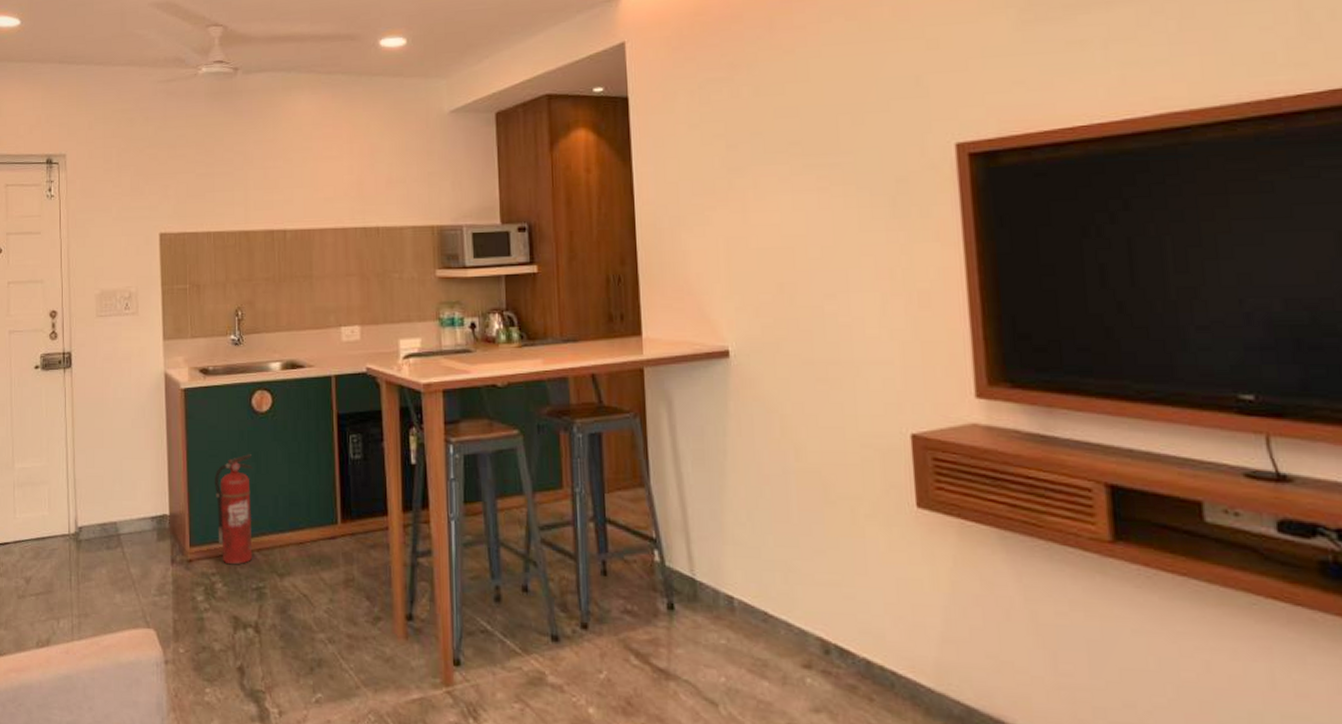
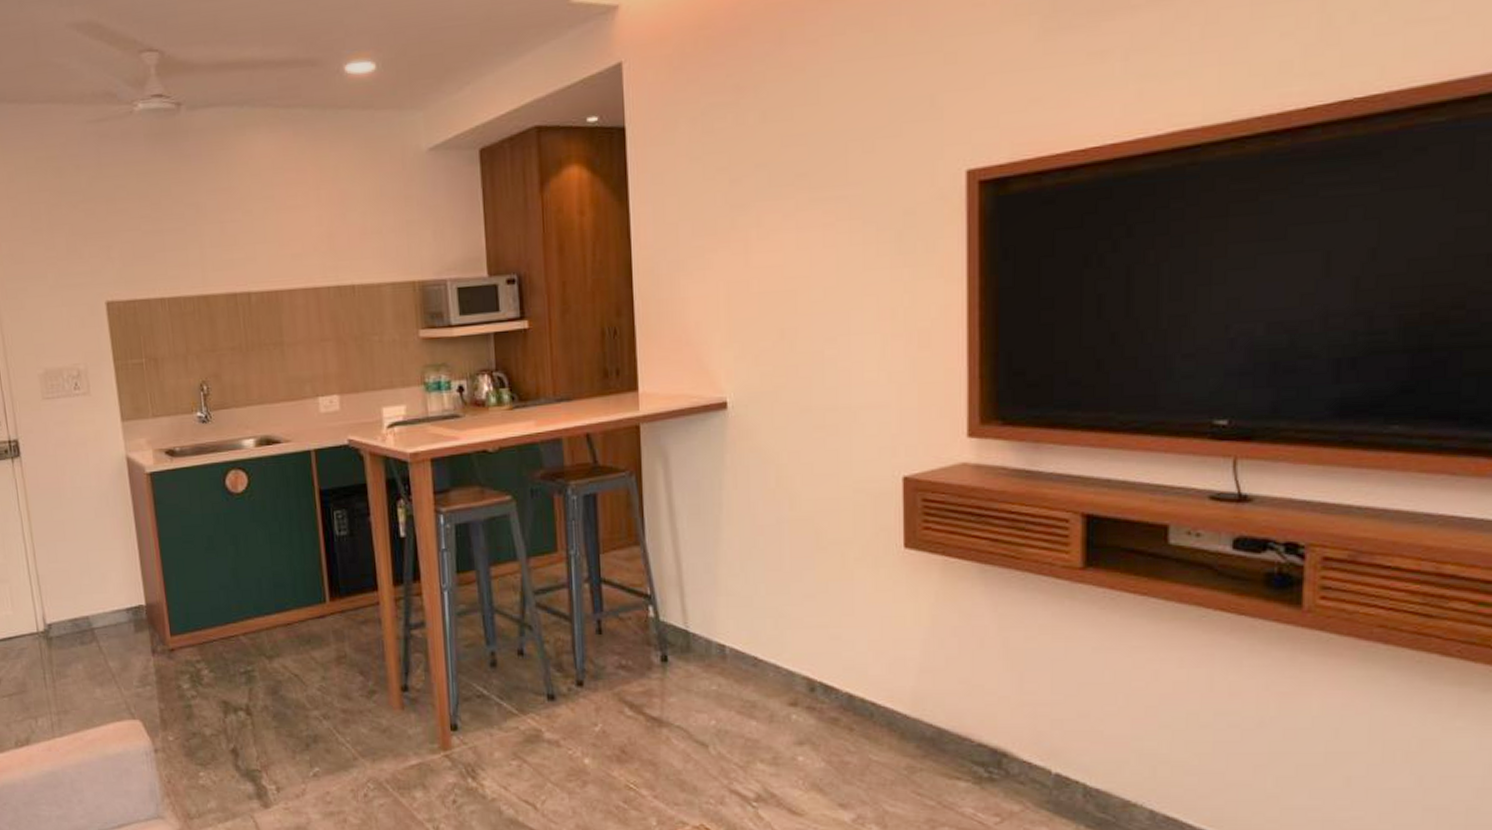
fire extinguisher: present [214,454,253,565] -> none [191,537,239,651]

